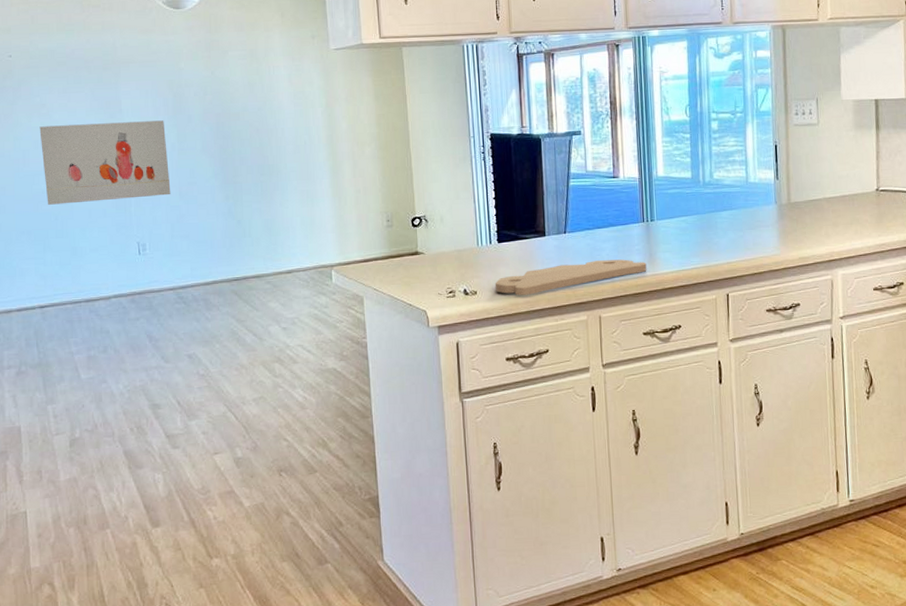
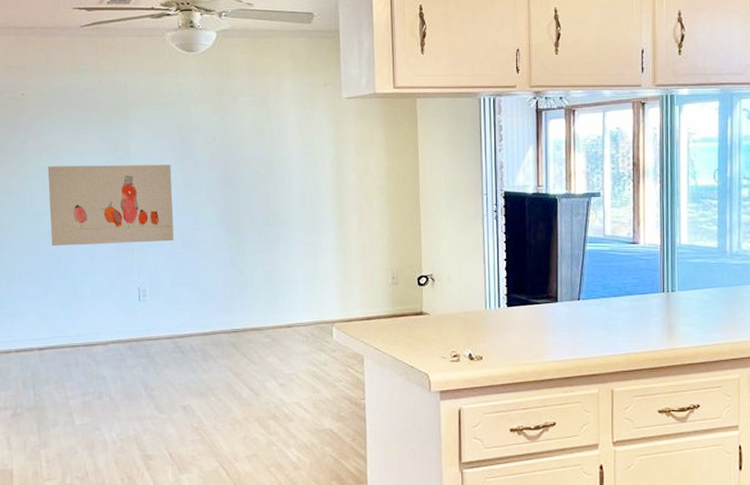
cutting board: present [495,259,647,296] -> none [502,331,665,363]

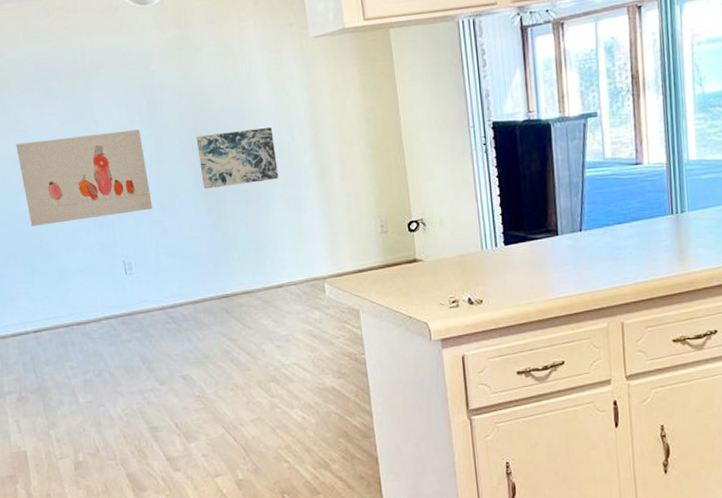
wall art: none [224,176,299,227] -> present [196,127,279,190]

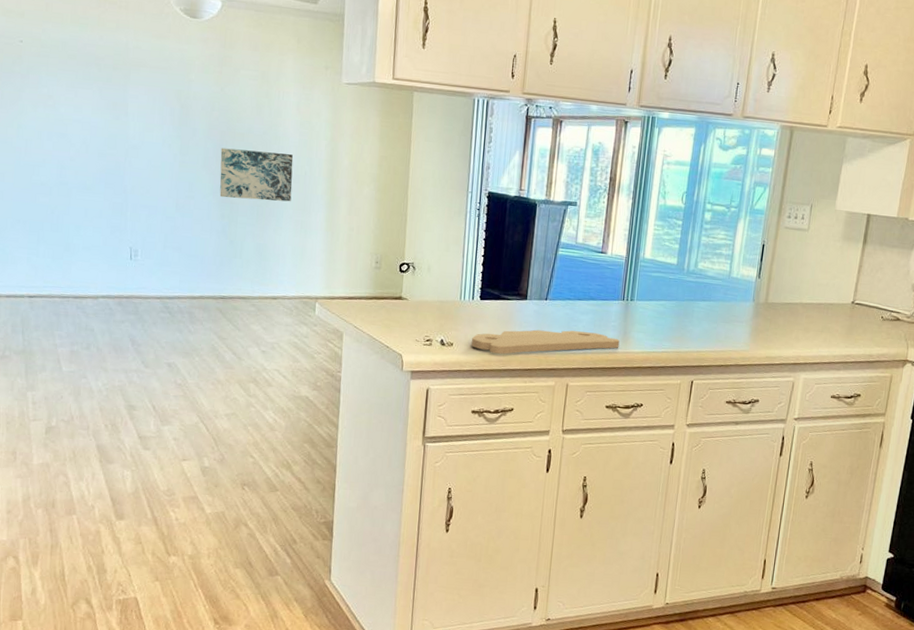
wall art: present [16,129,153,226] -> none [44,117,169,206]
cutting board: none [502,257,677,303] -> present [471,329,620,354]

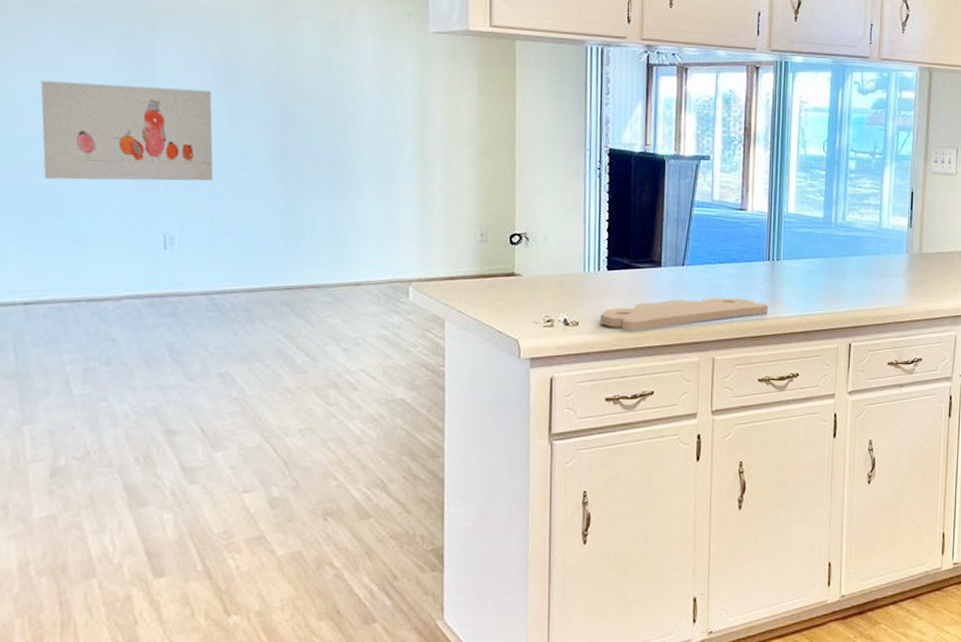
wall art: none [44,117,169,206] -> present [40,81,214,182]
wall art: present [219,148,293,202] -> none [280,110,374,170]

